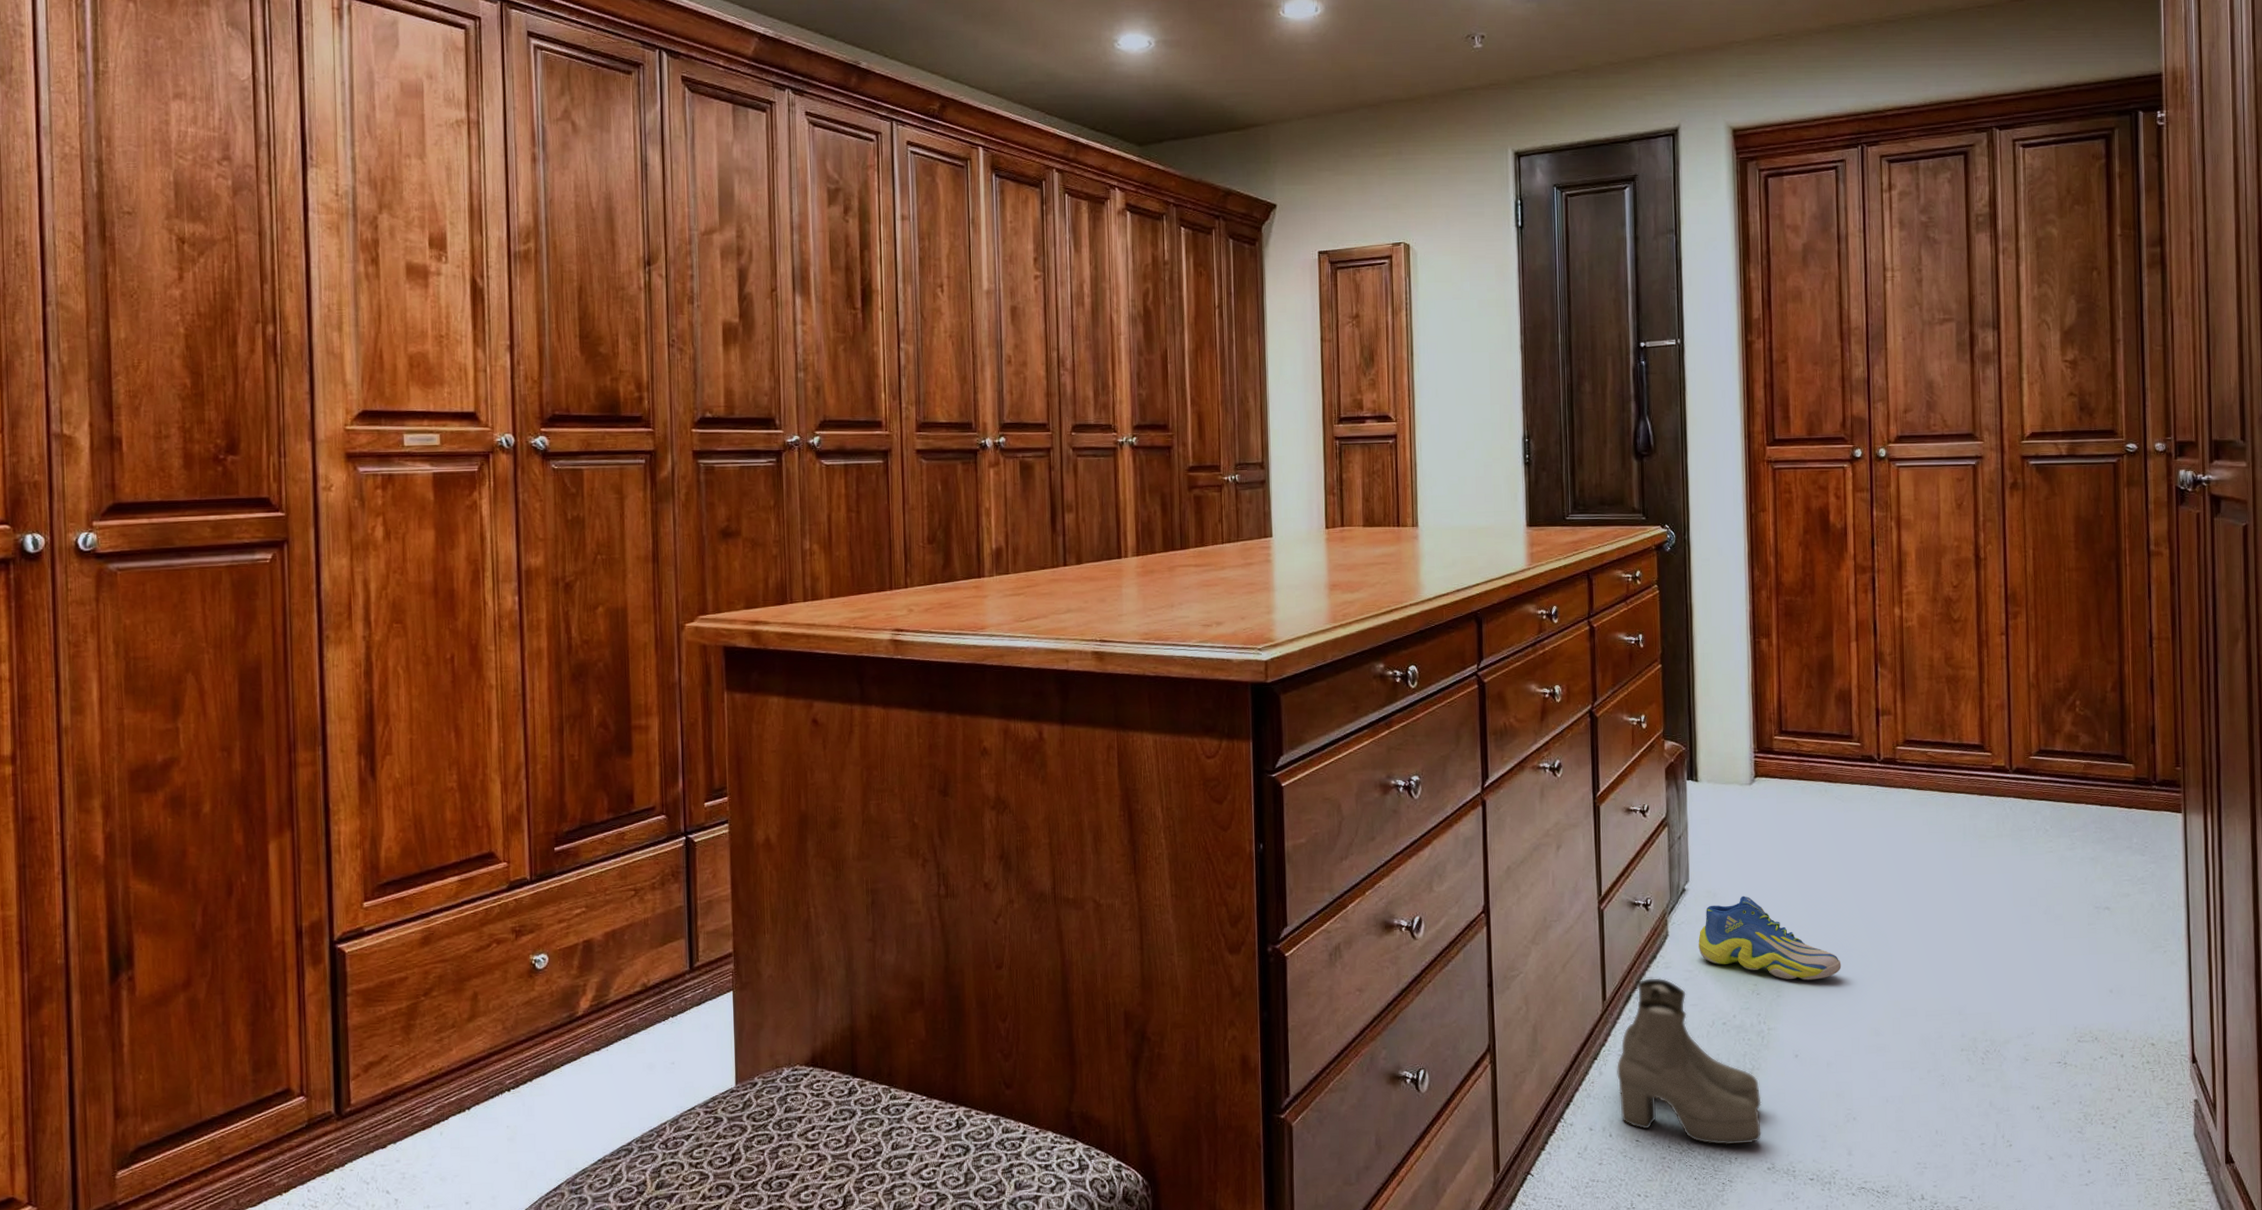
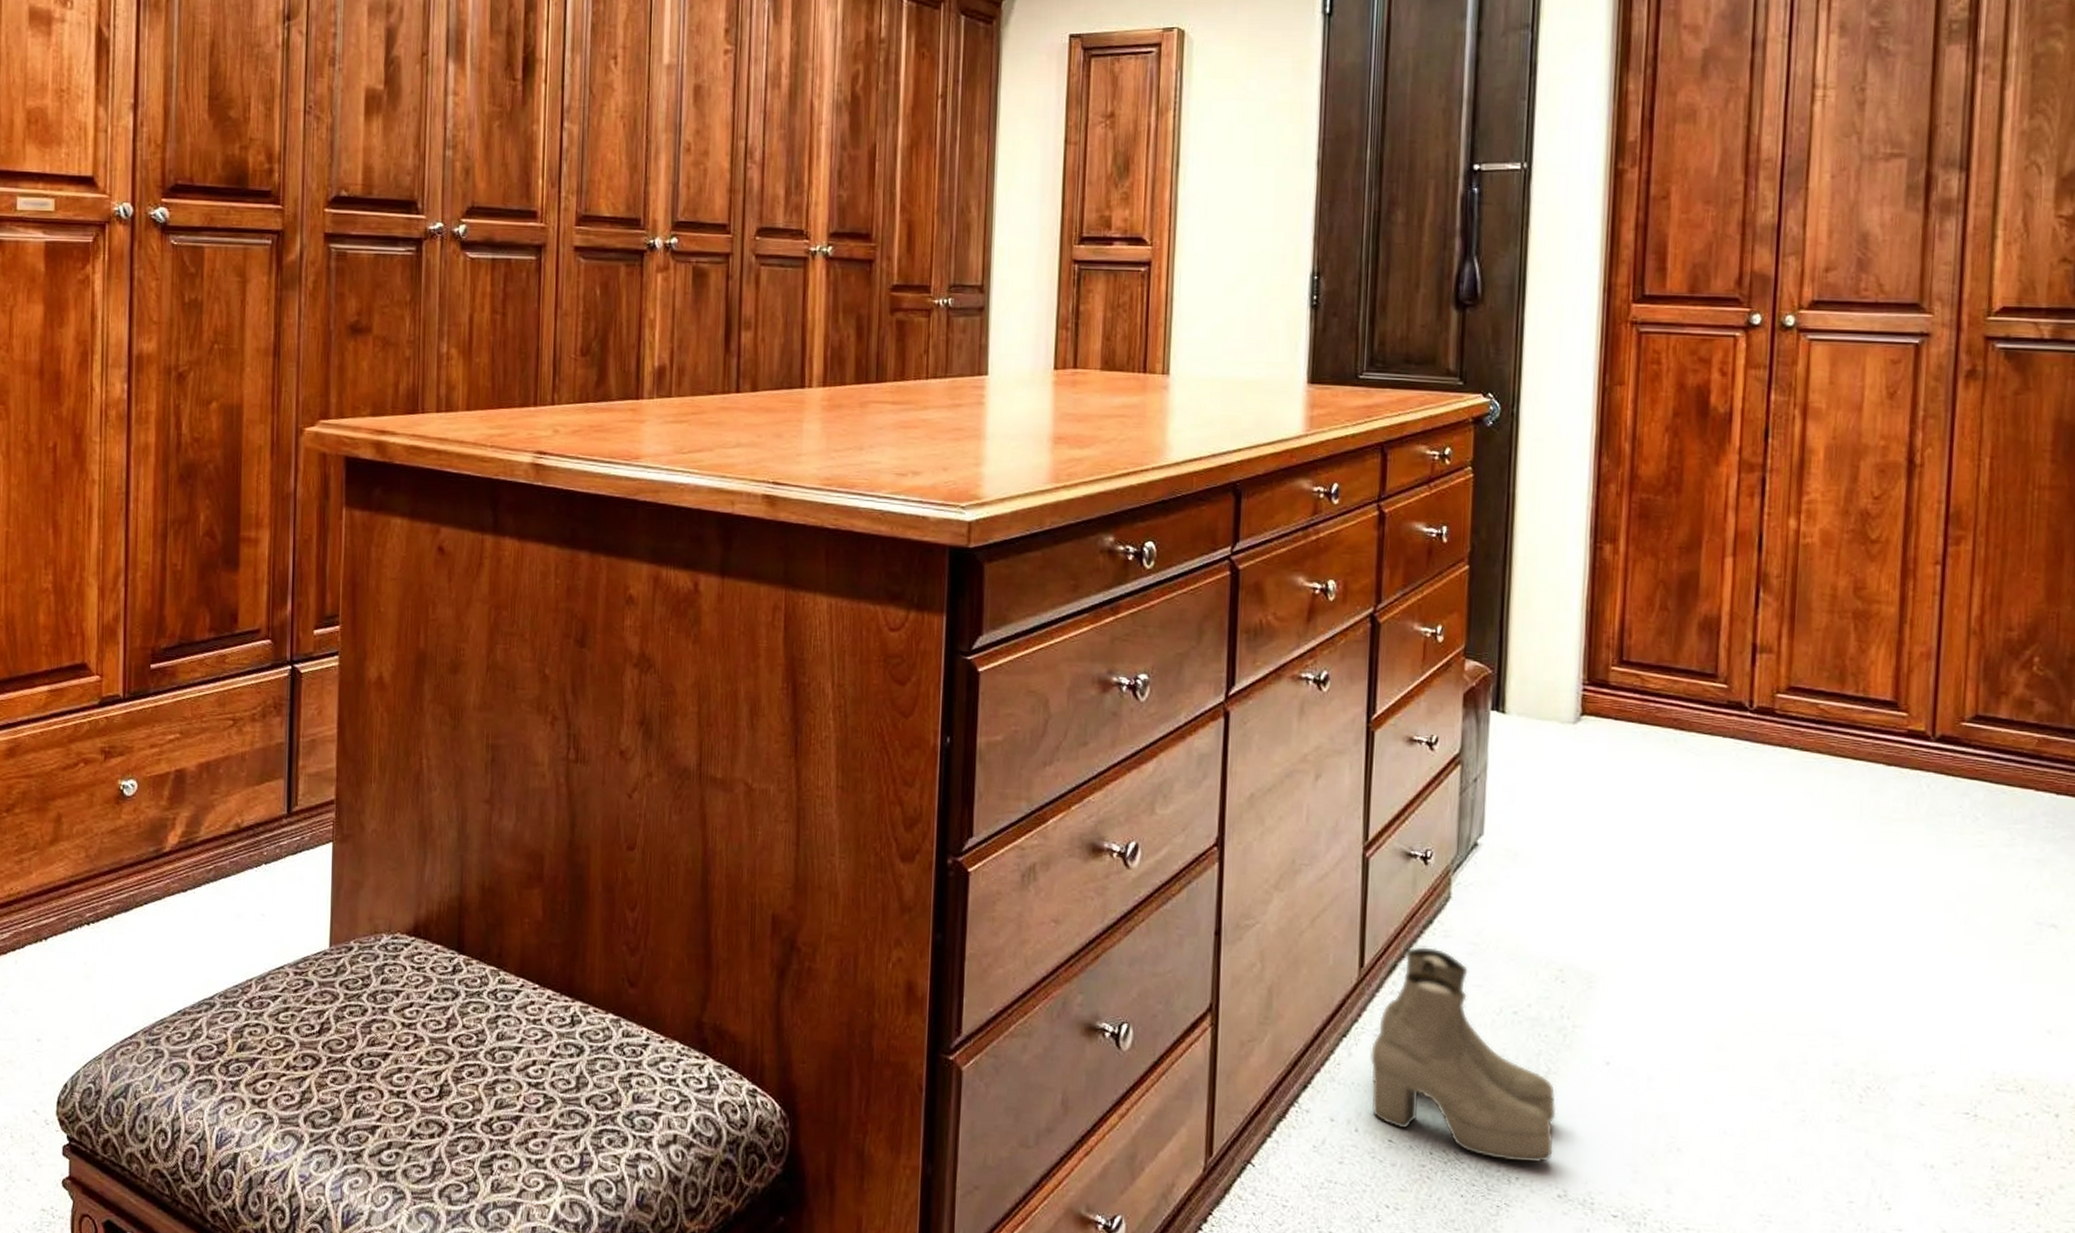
sneaker: present [1698,896,1842,981] -> none [1489,859,1678,973]

